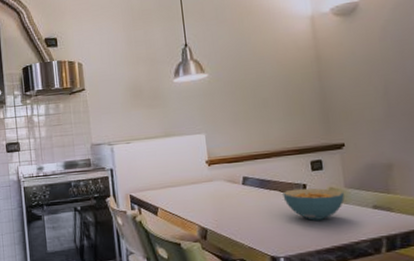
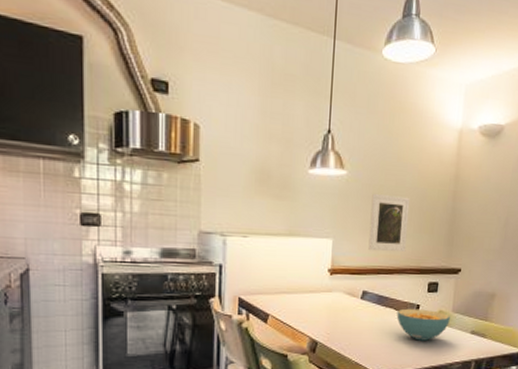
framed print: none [235,85,280,140] -> present [368,193,410,252]

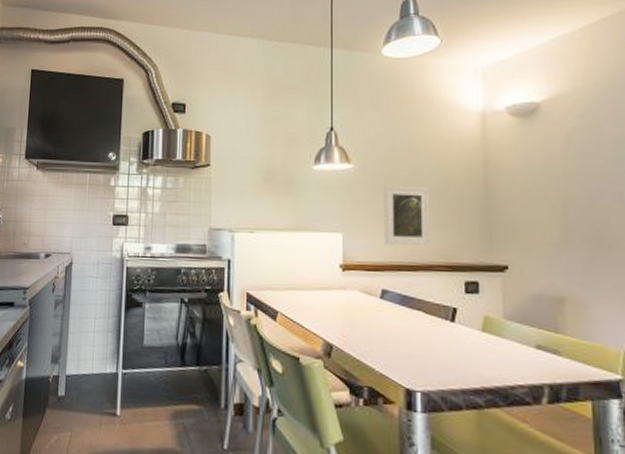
cereal bowl: present [396,308,450,341] -> none [427,312,502,354]

